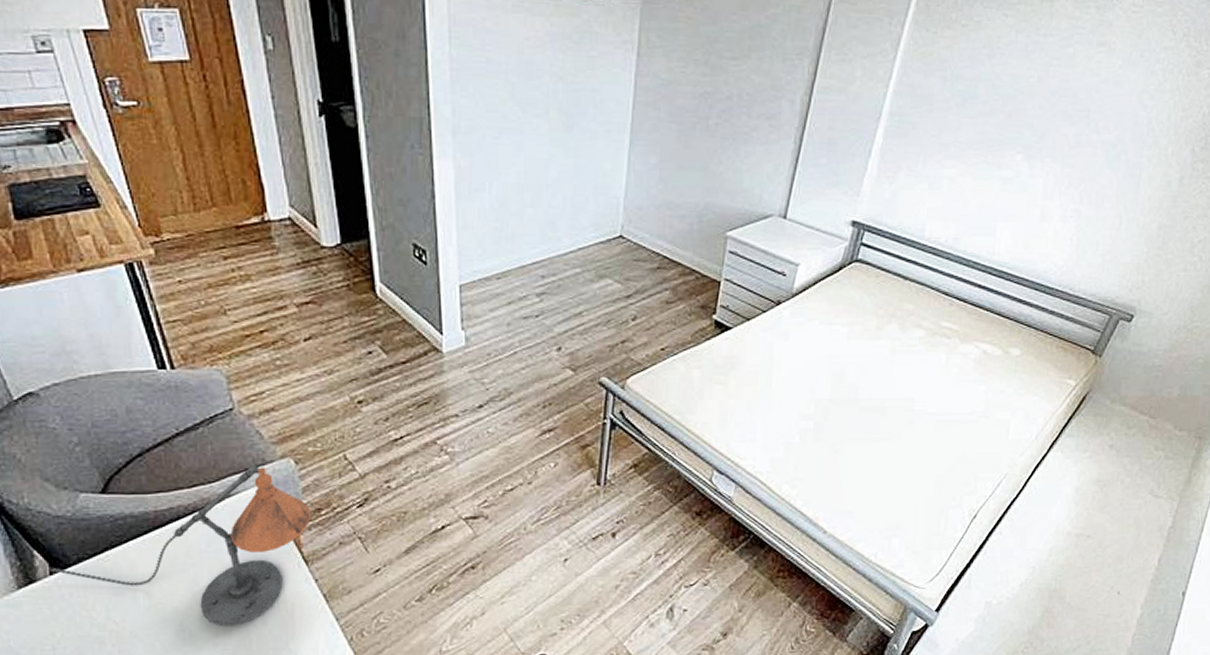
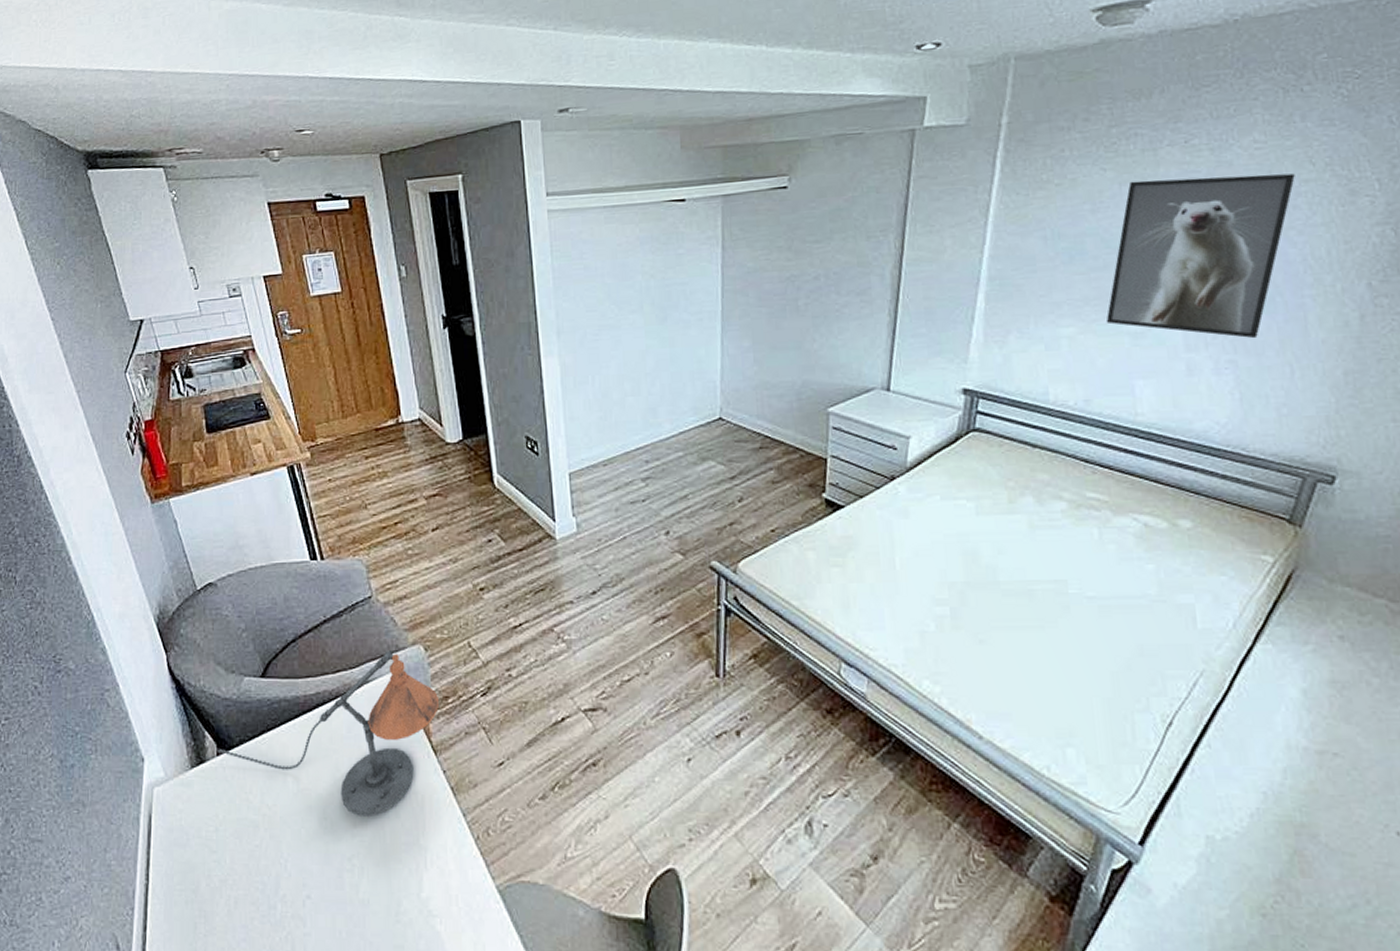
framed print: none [983,30,1158,192] -> present [1106,173,1295,339]

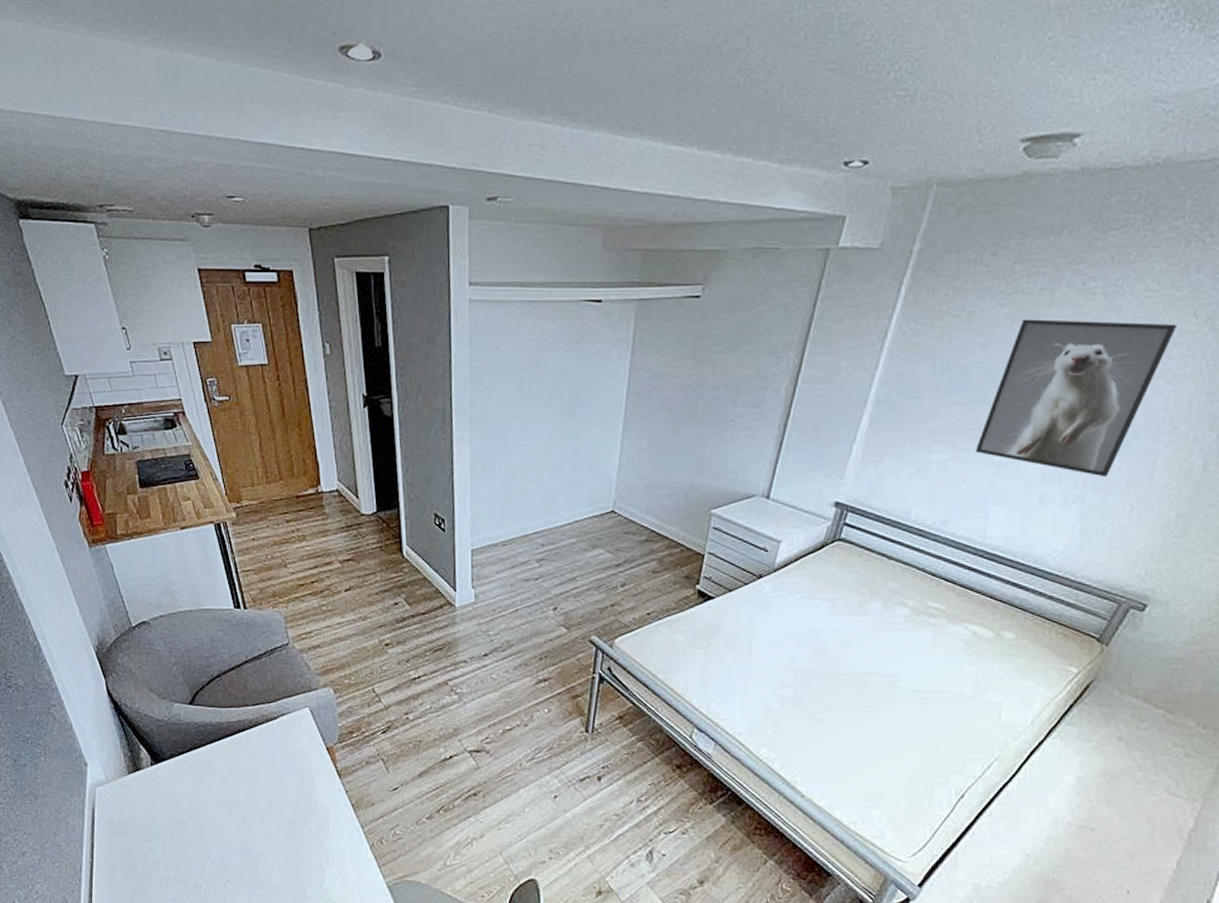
desk lamp: present [218,650,439,817] -> none [151,690,344,822]

